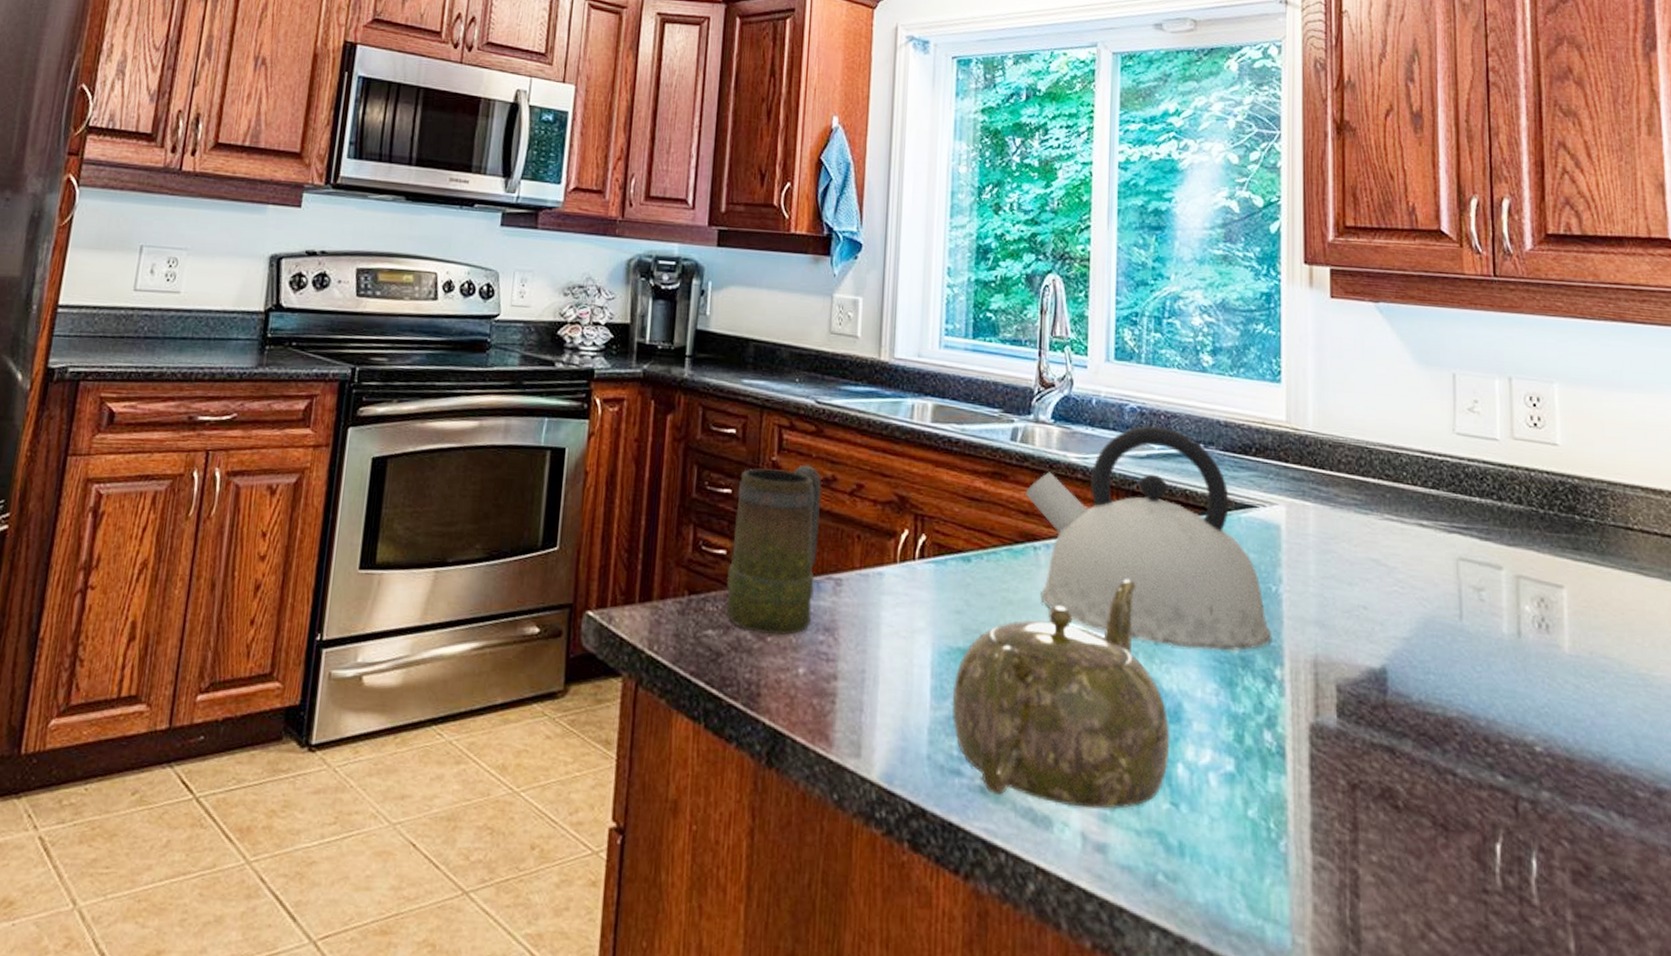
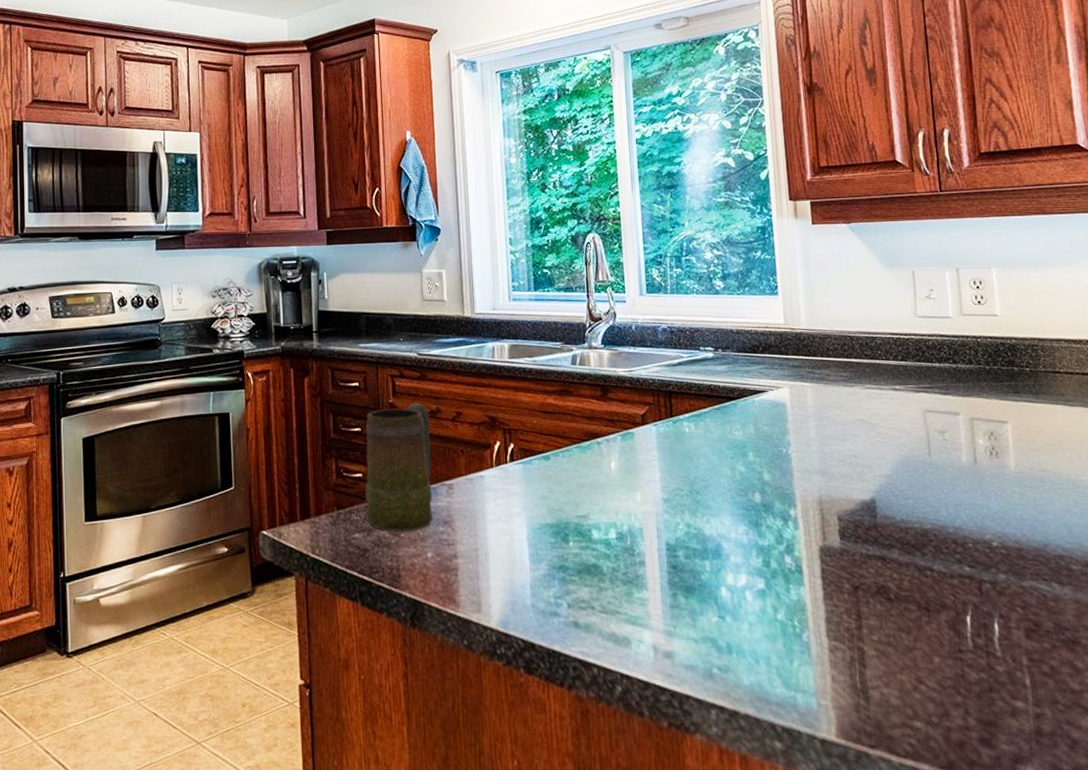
teapot: present [952,579,1170,809] -> none [546,457,715,628]
kettle: present [1025,425,1272,652] -> none [586,339,786,503]

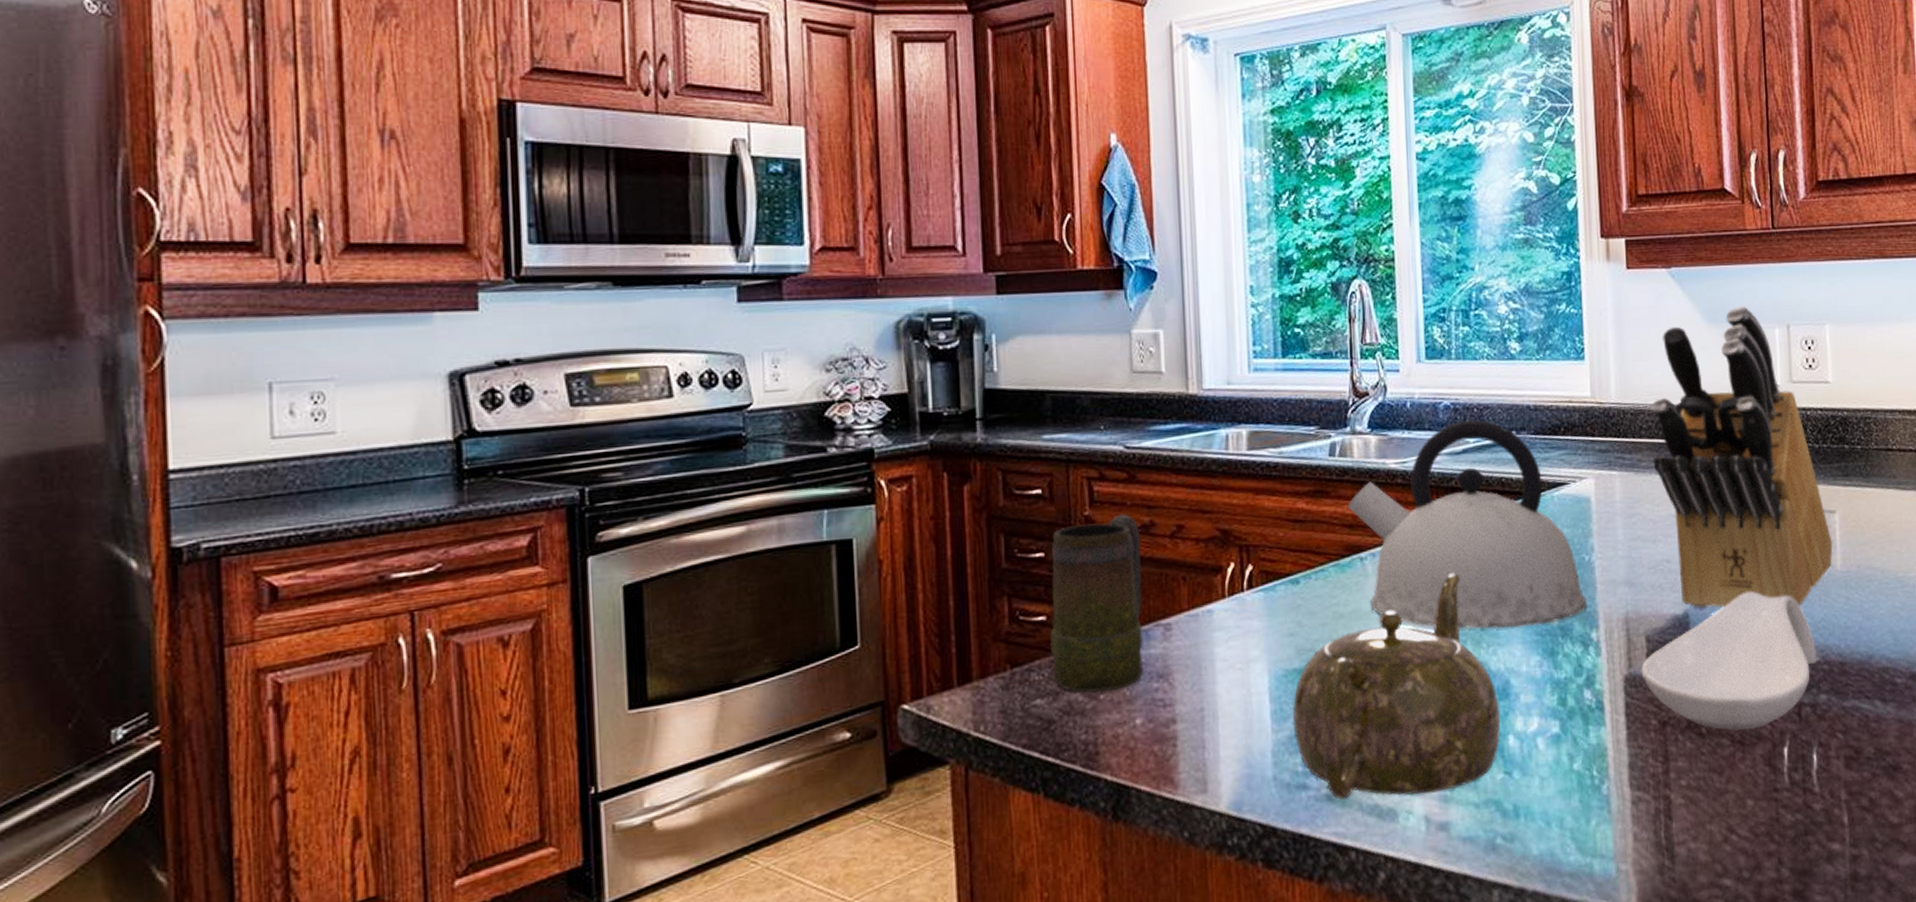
teapot: none [546,457,715,628] -> present [1292,573,1501,800]
kettle: none [586,339,786,503] -> present [1347,419,1588,629]
spoon rest: none [834,484,996,598] -> present [1641,591,1818,731]
knife block: none [837,253,1007,499] -> present [1651,305,1833,609]

